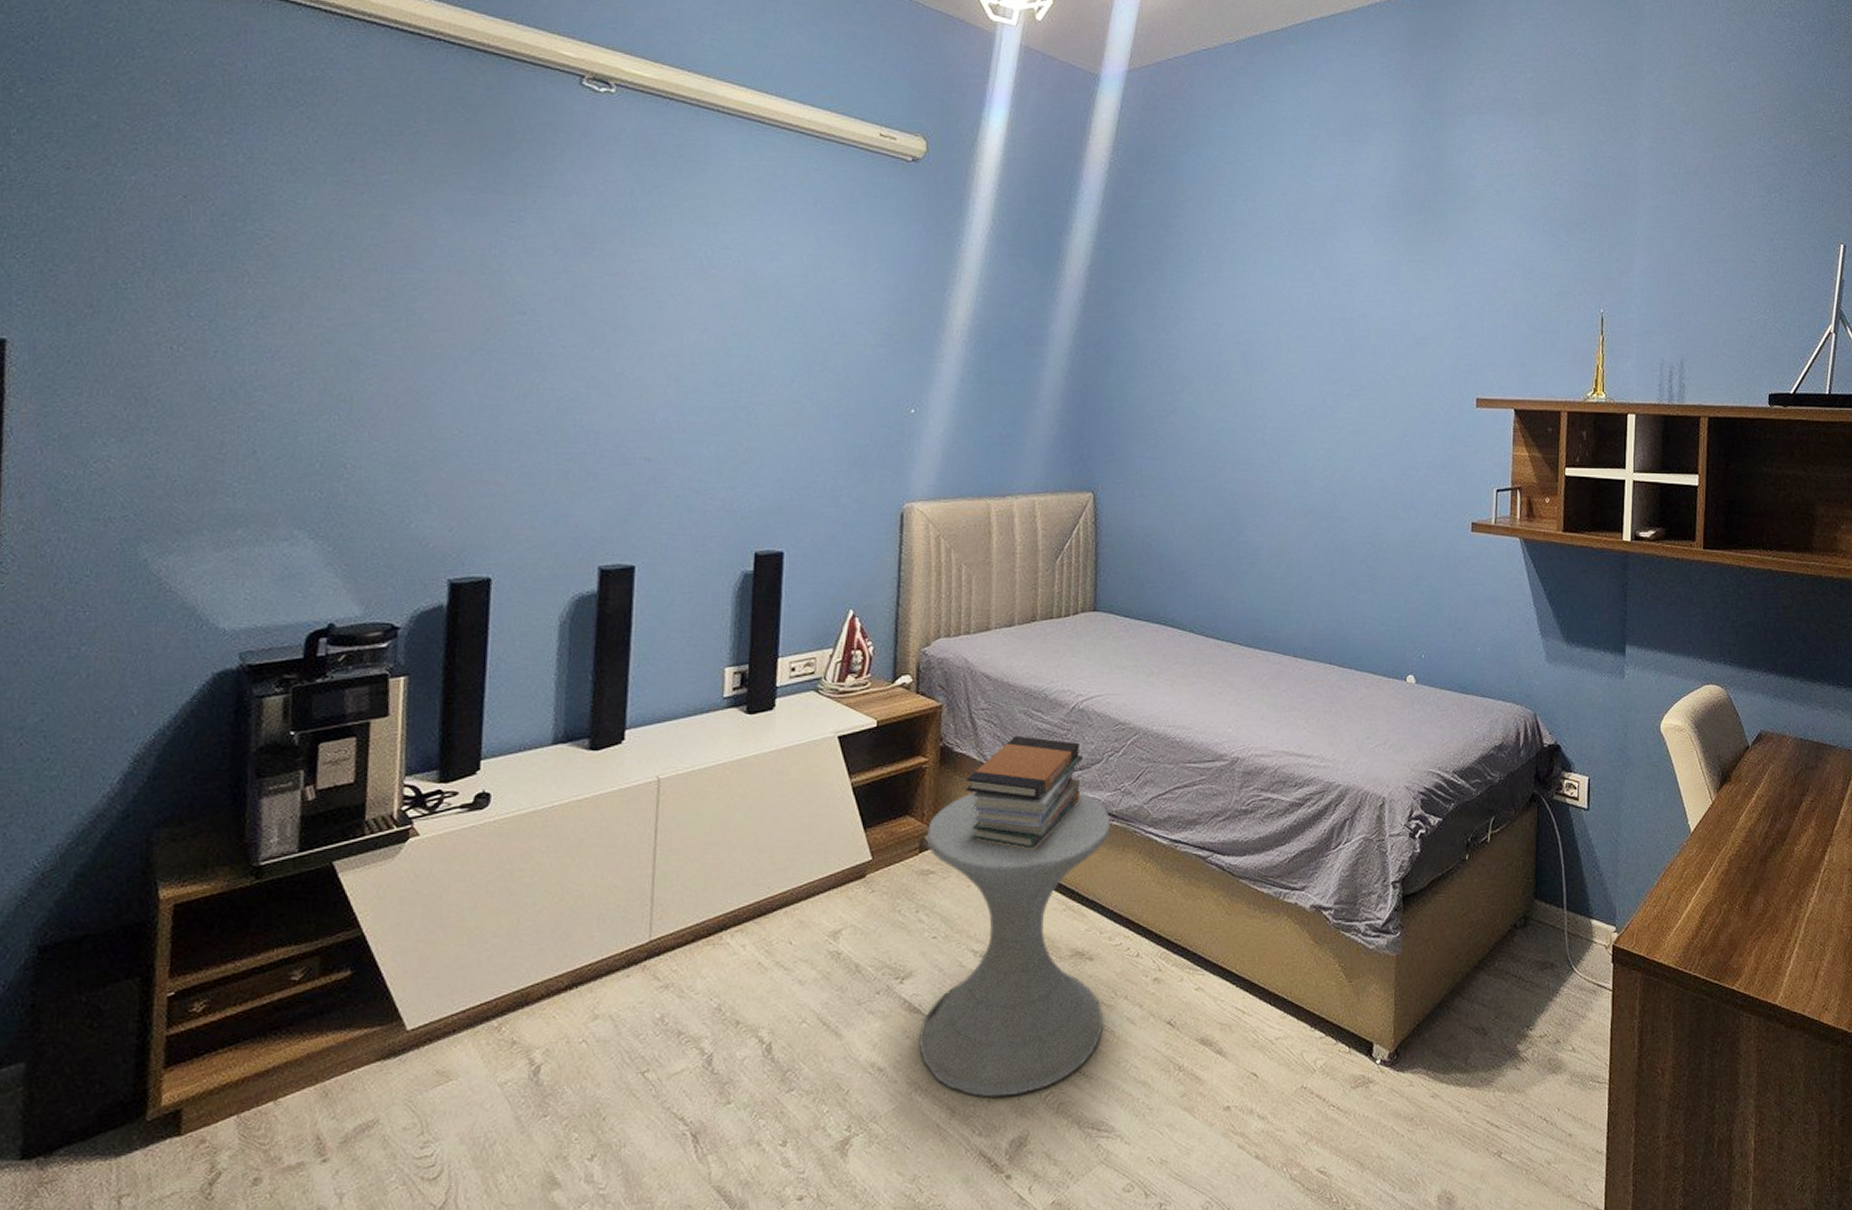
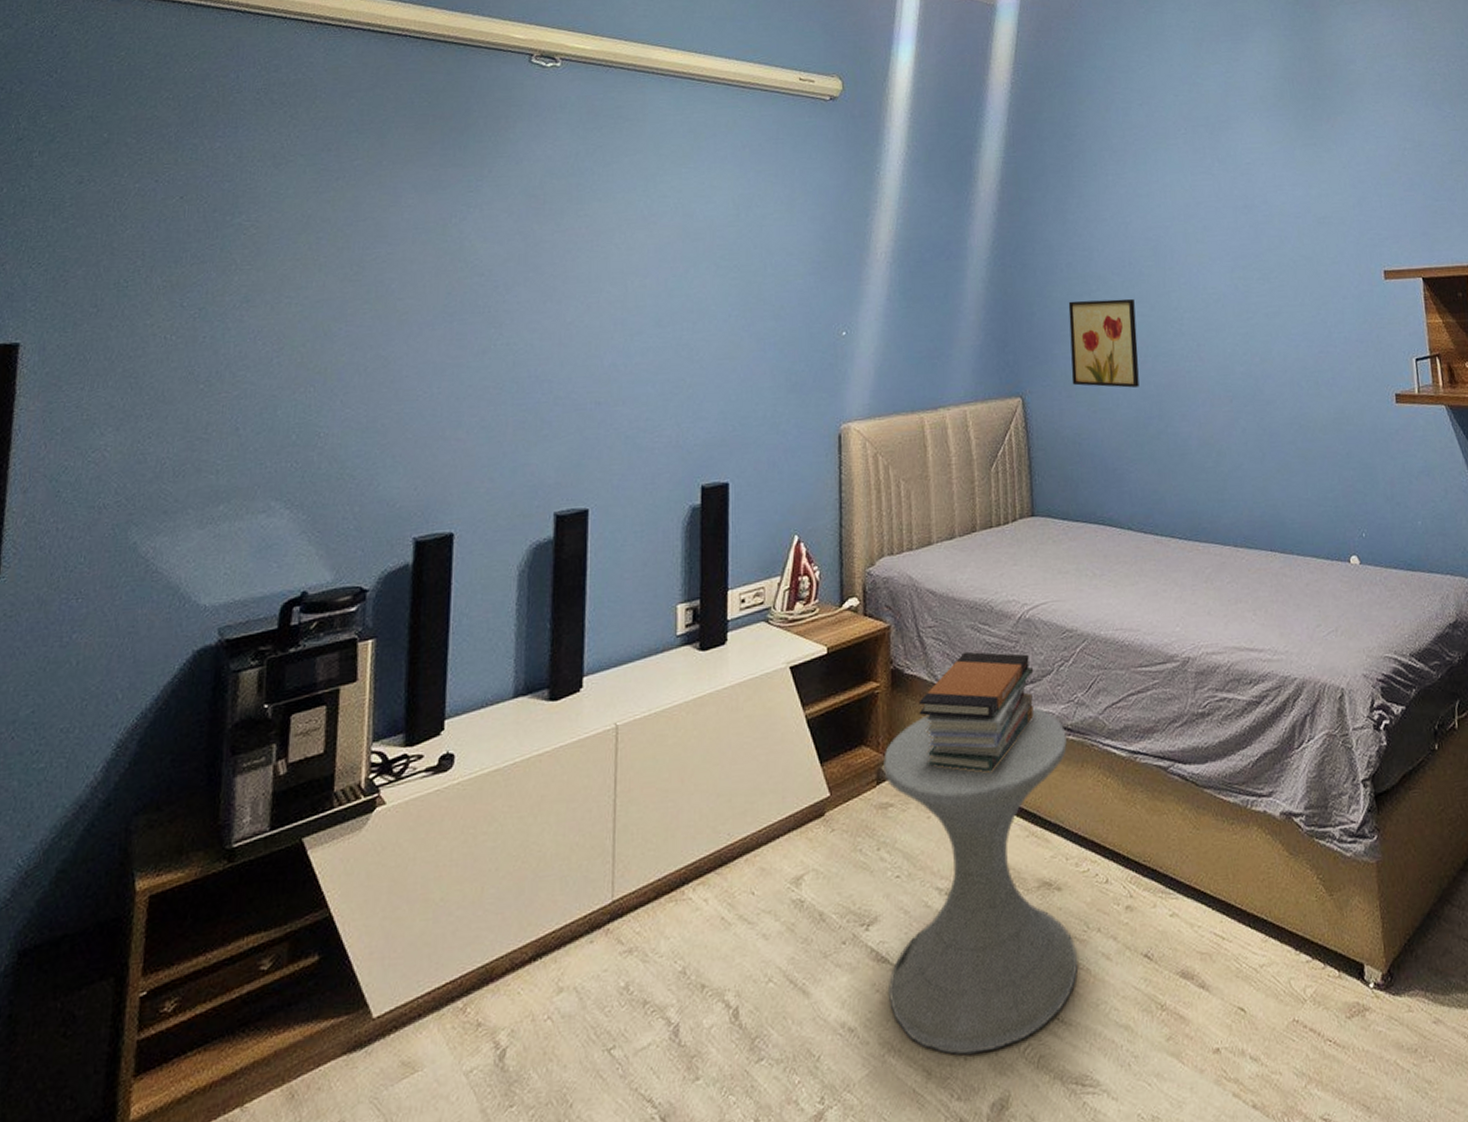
wall art: none [1146,399,1218,493] -> present [1068,298,1139,388]

